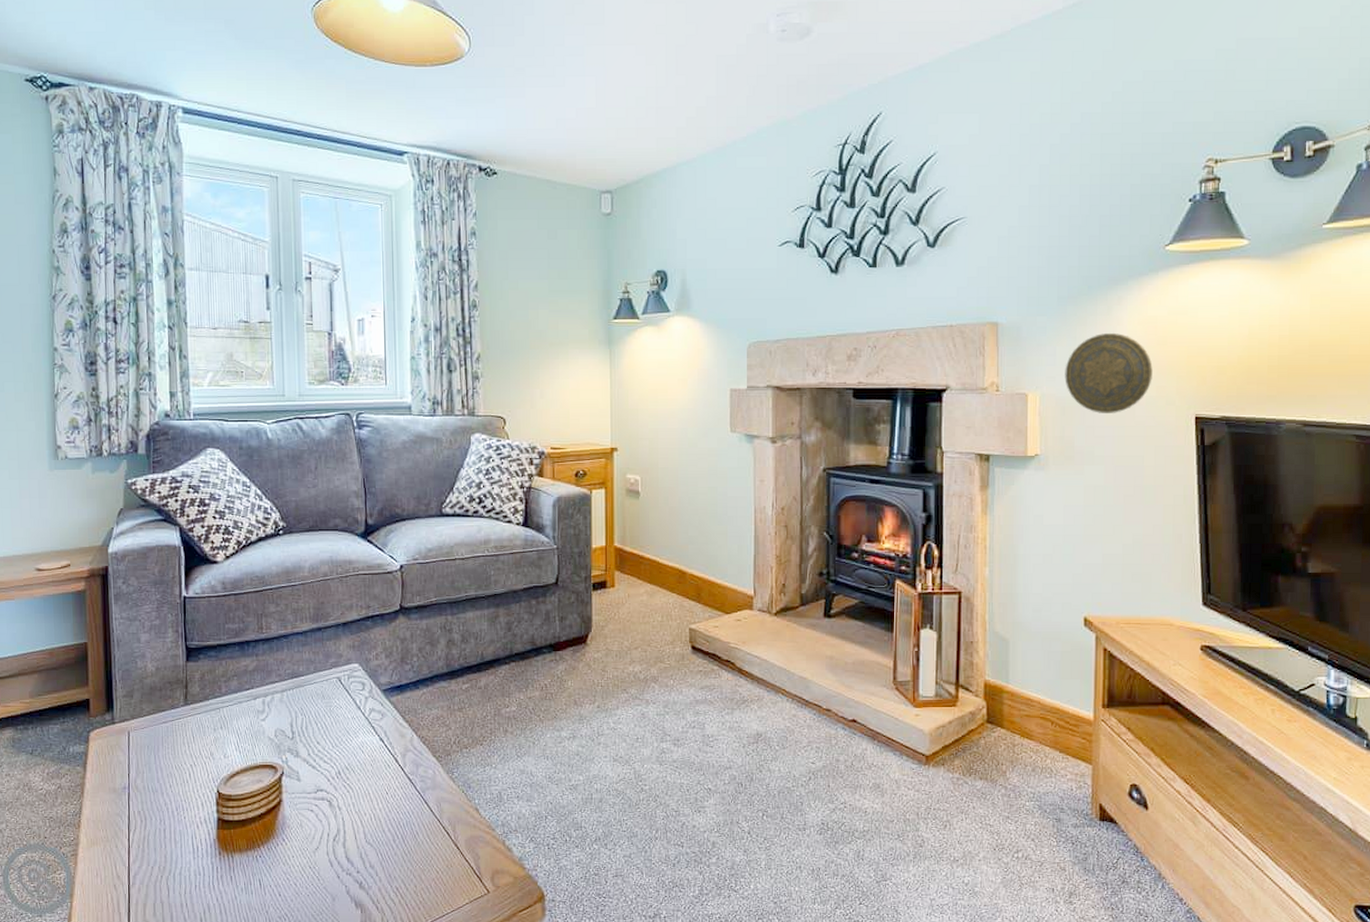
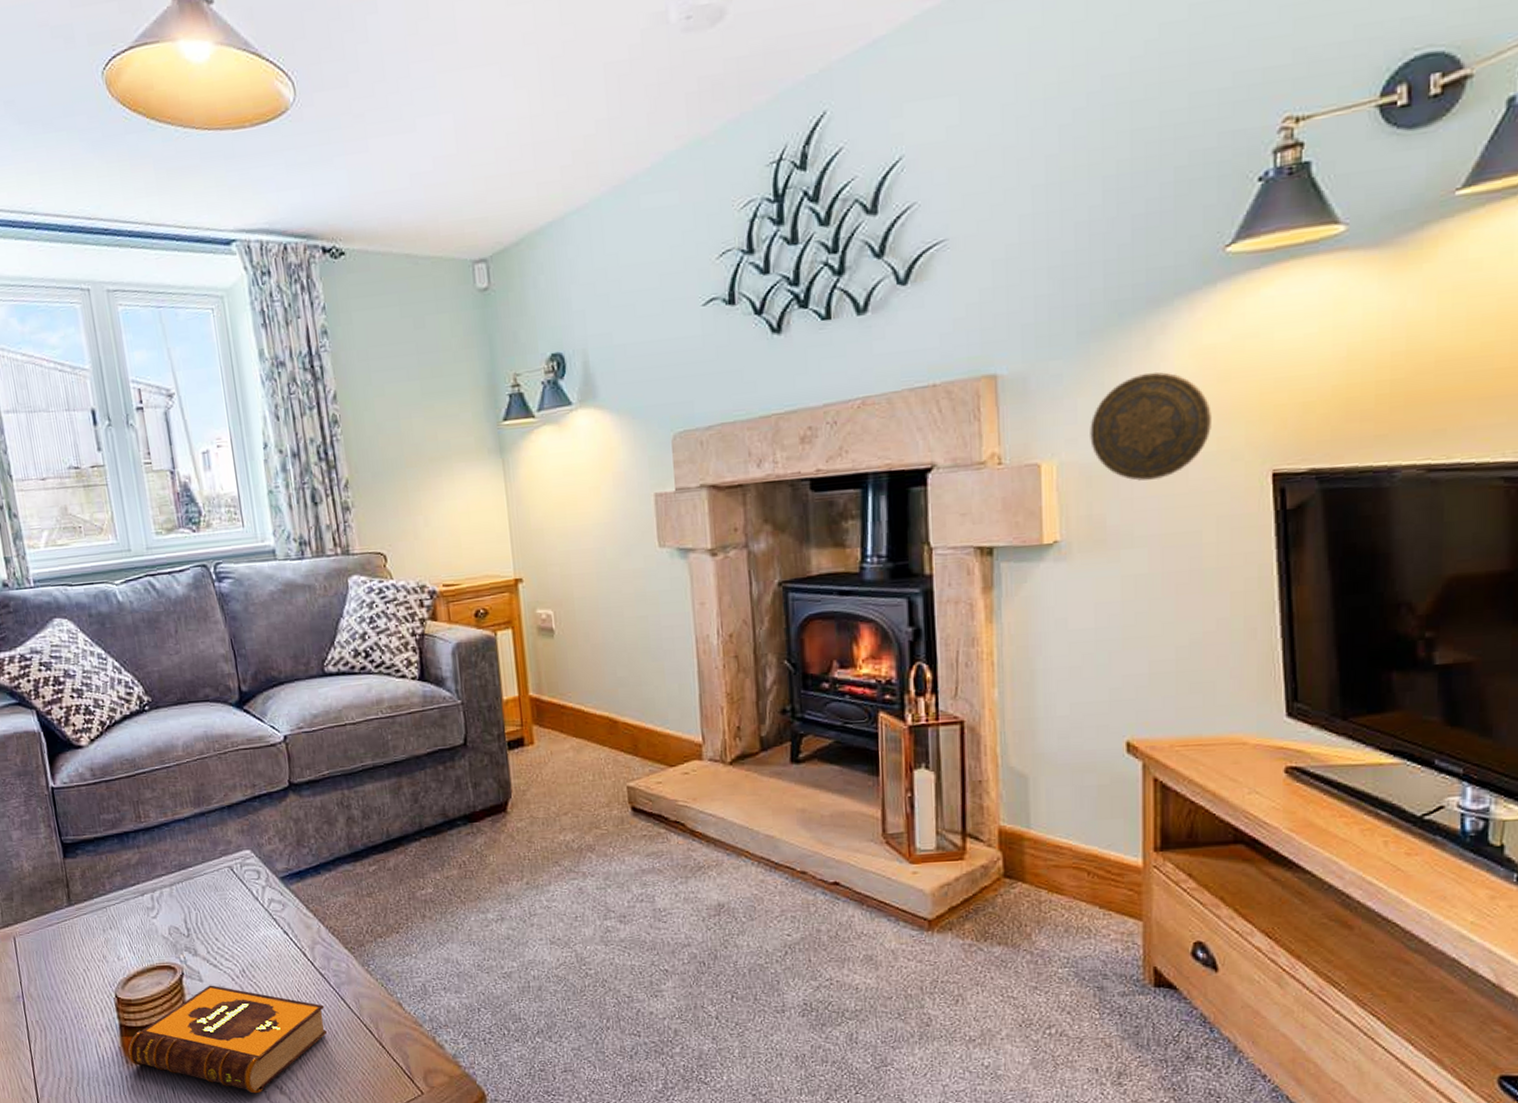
hardback book: none [222,784,409,888] -> present [128,985,327,1094]

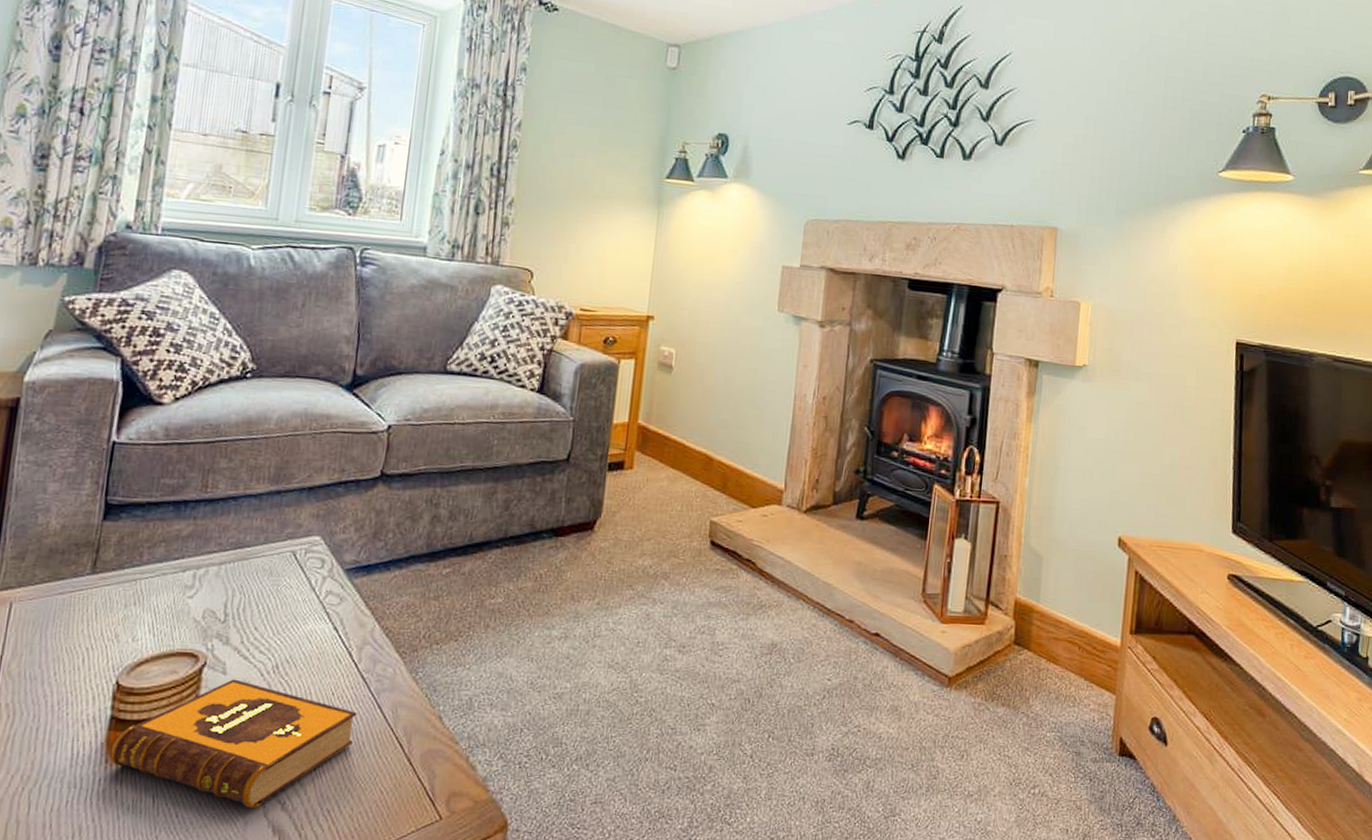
decorative plate: present [1090,372,1211,481] -> none [1117,250,1200,331]

